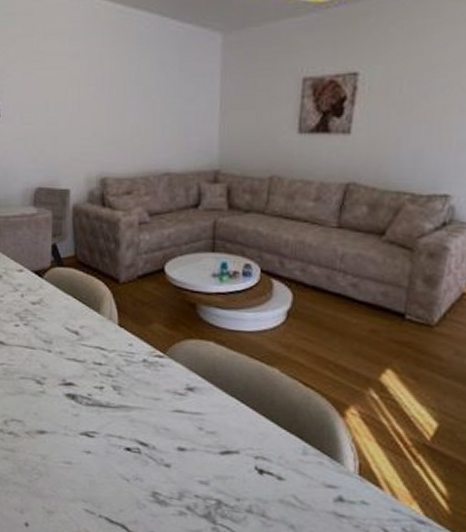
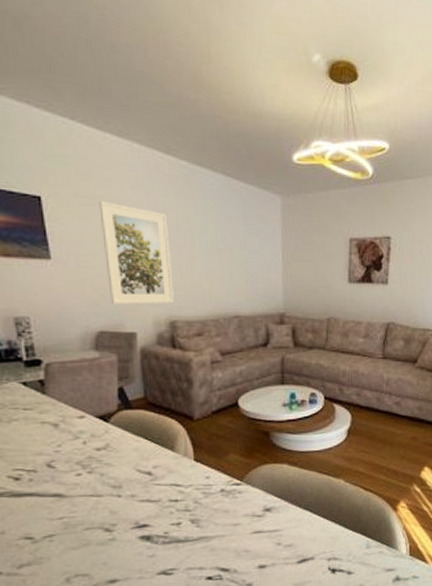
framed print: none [41,56,105,161] -> present [99,201,174,305]

